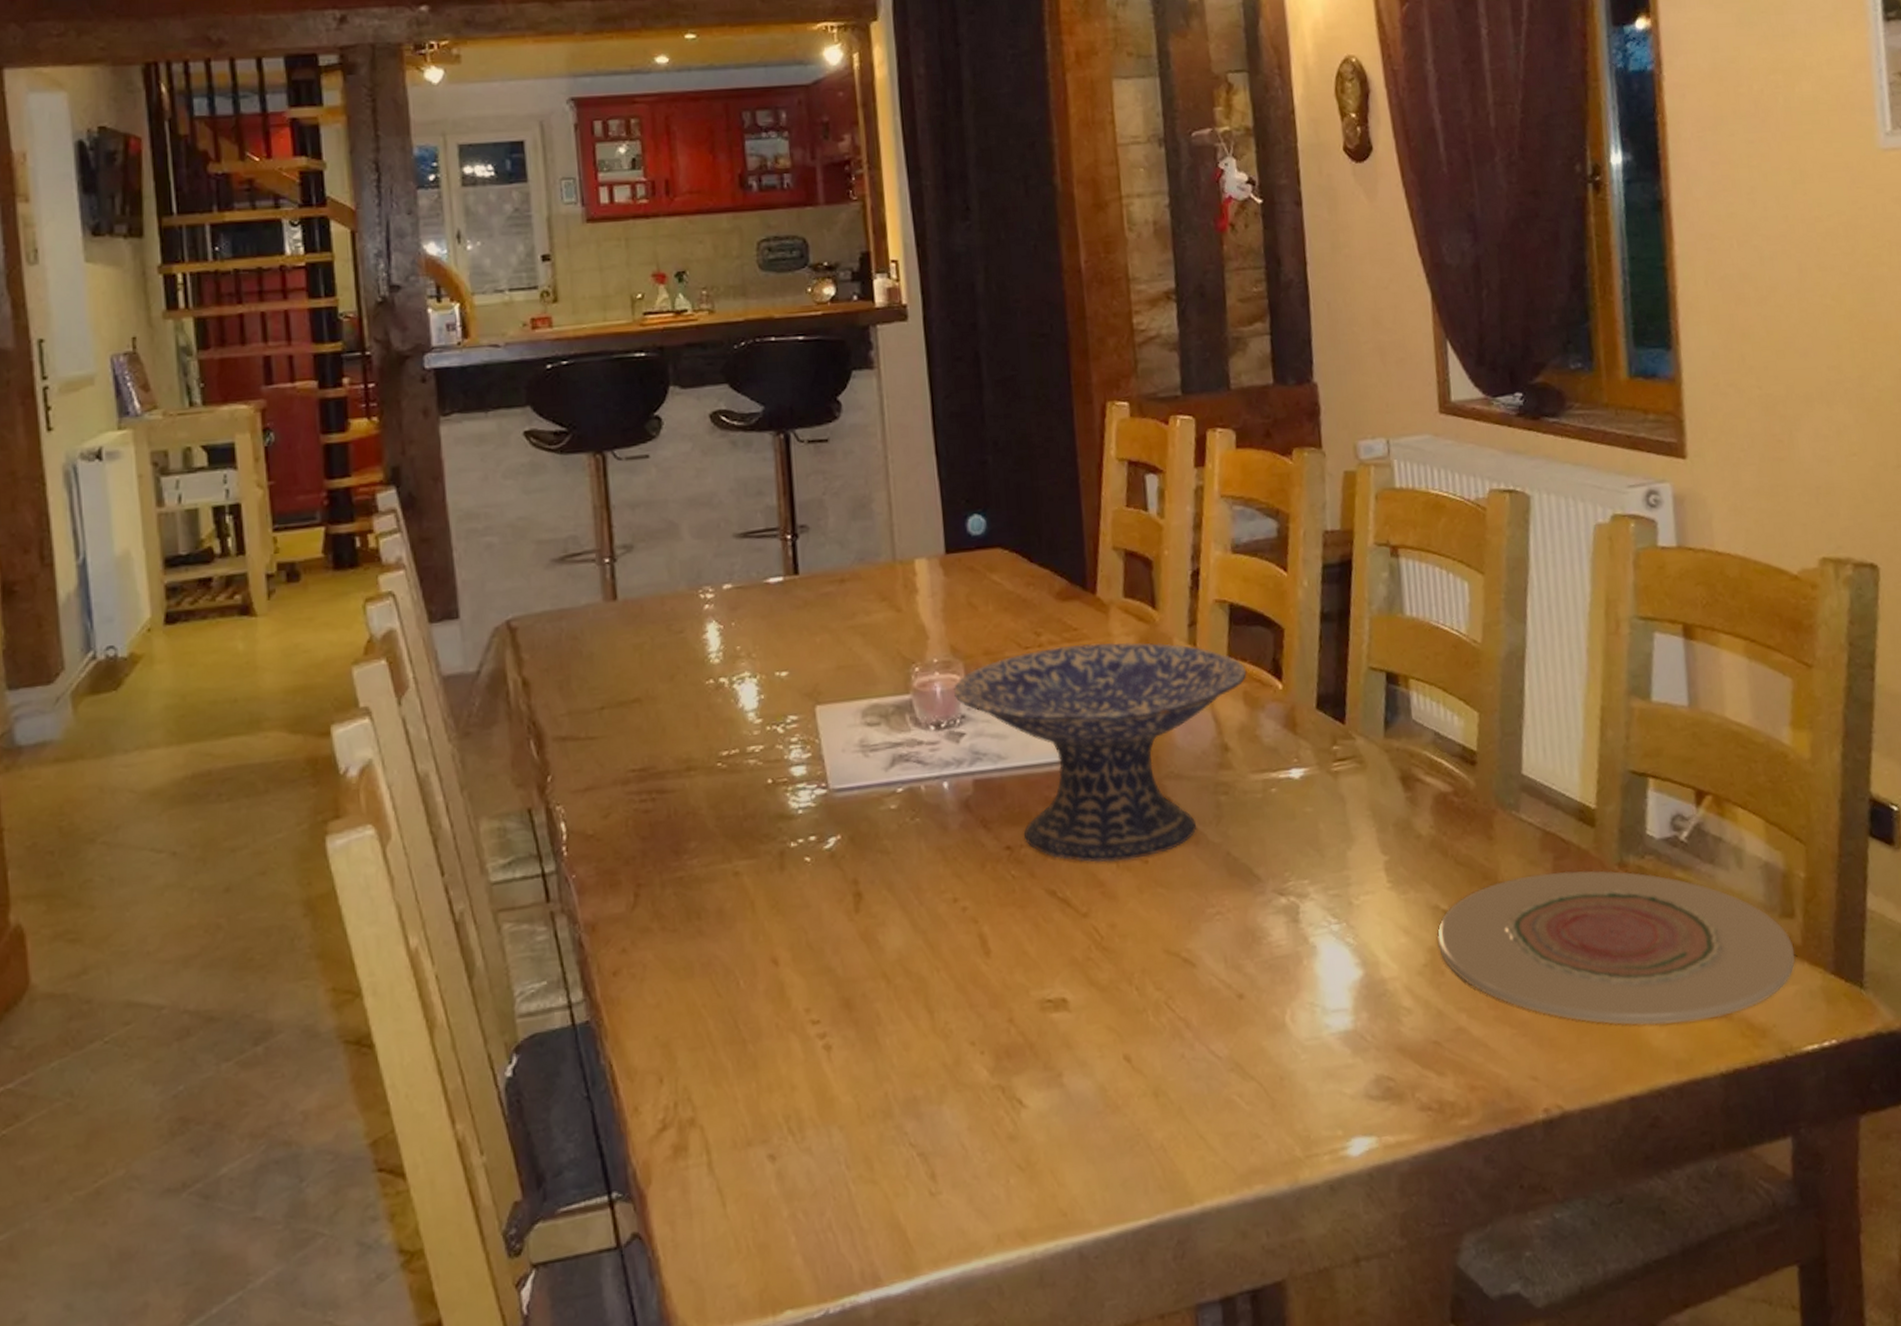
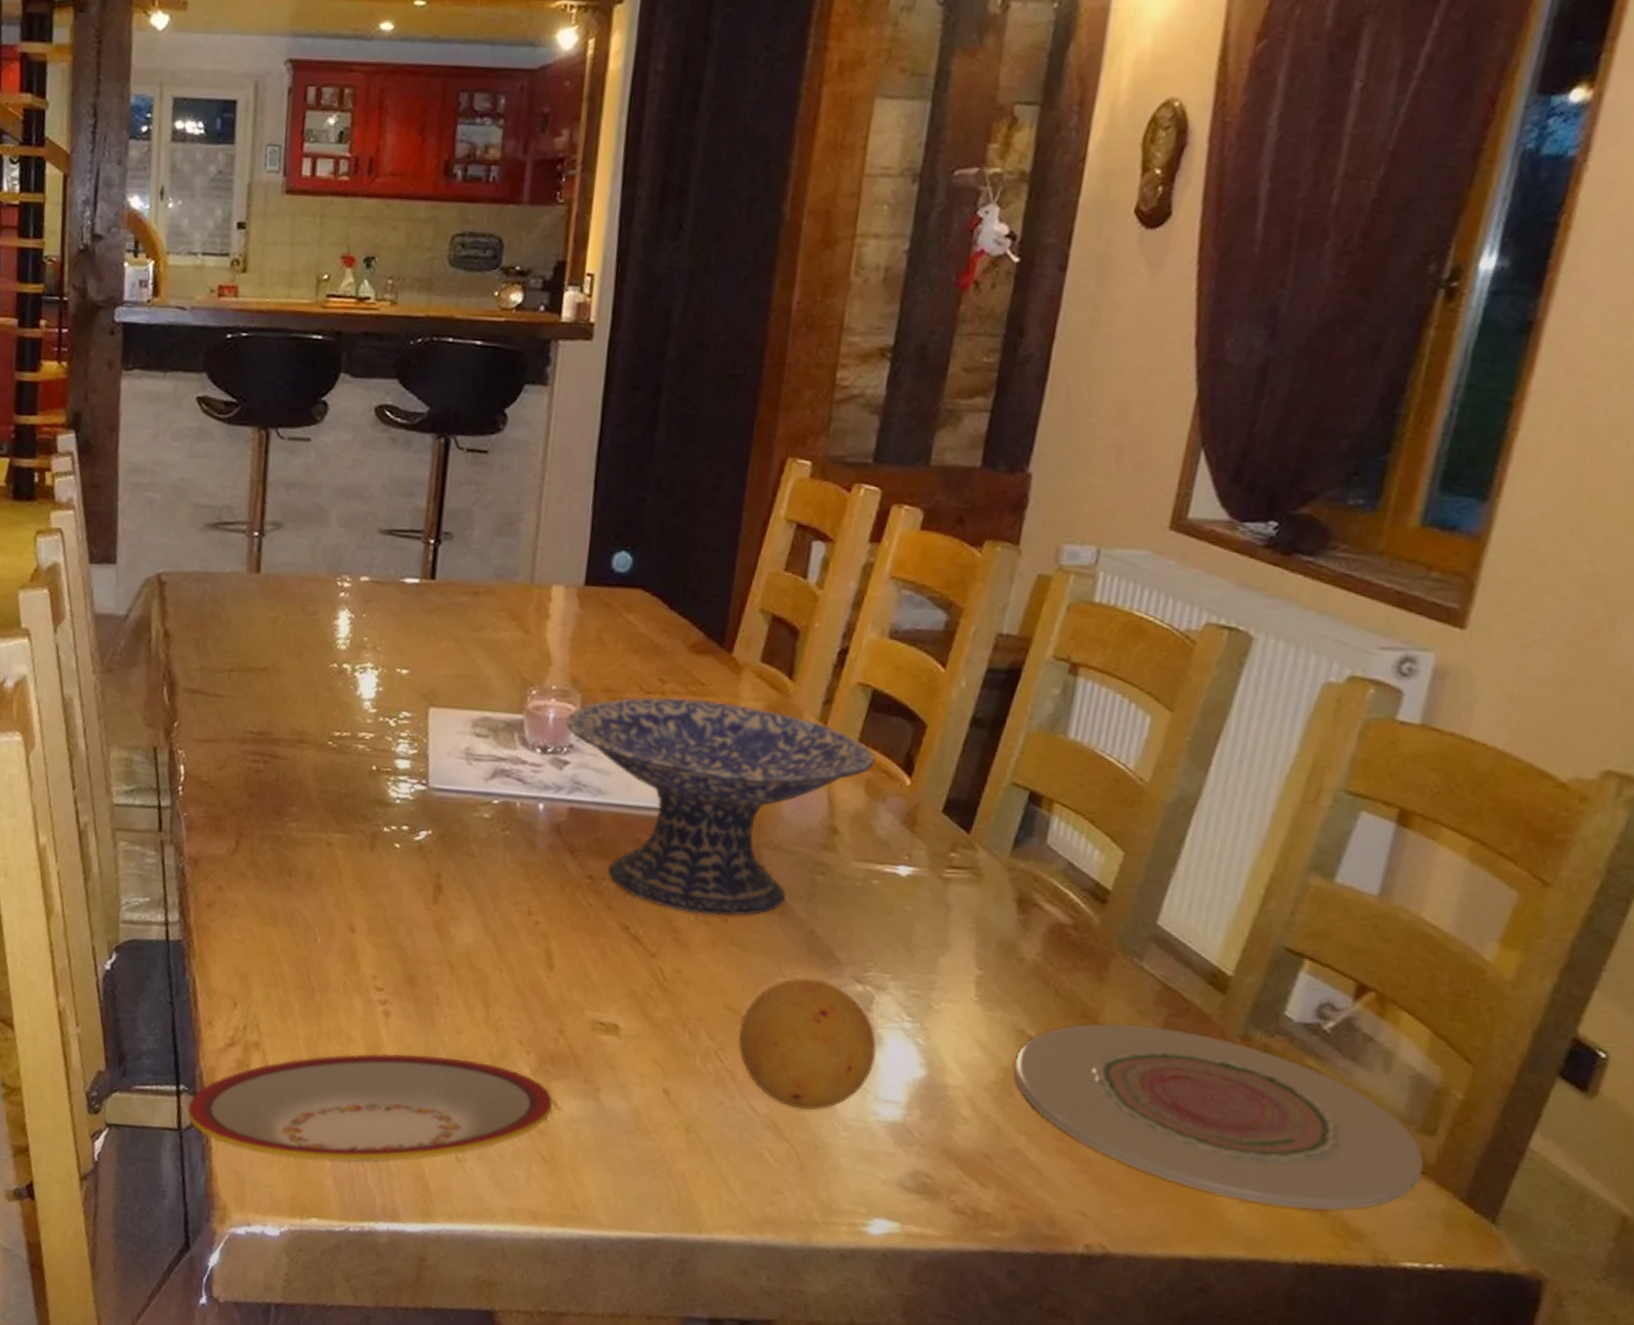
plate: none [623,1075,1018,1250] -> present [186,1053,553,1162]
fruit: none [1183,901,1315,1043] -> present [738,977,877,1110]

